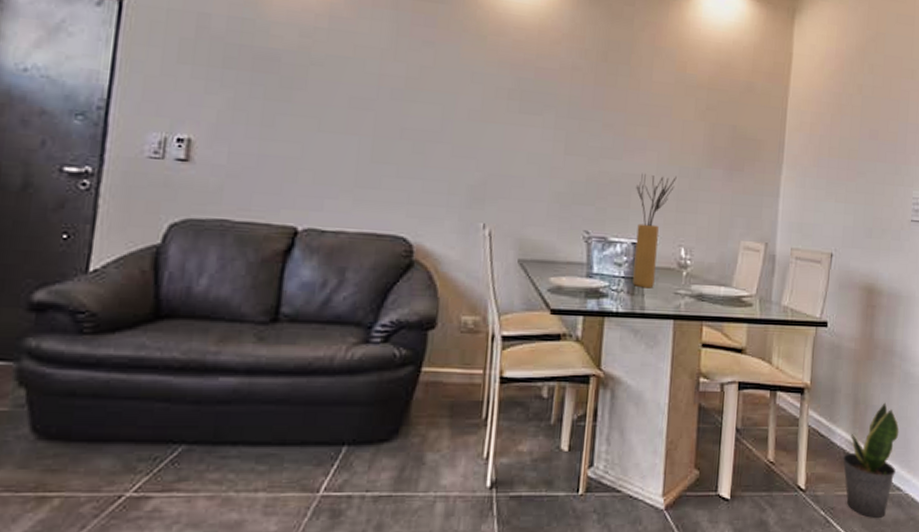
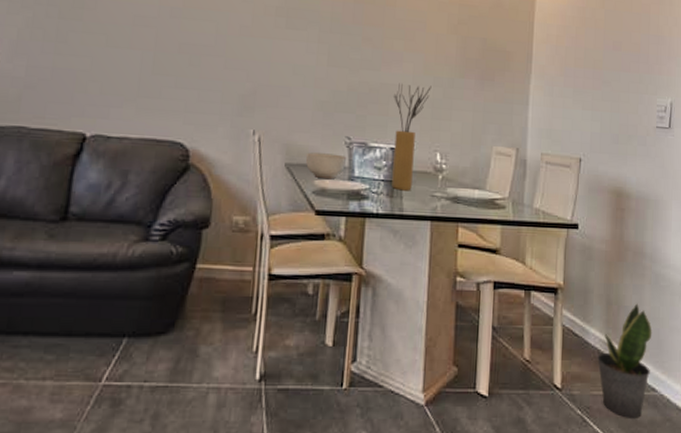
bowl: none [540,247,585,277] -> present [305,152,347,180]

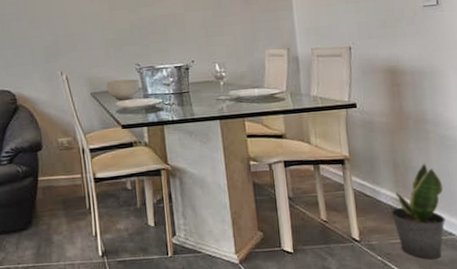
vase: present [392,83,432,191] -> none [170,9,202,100]

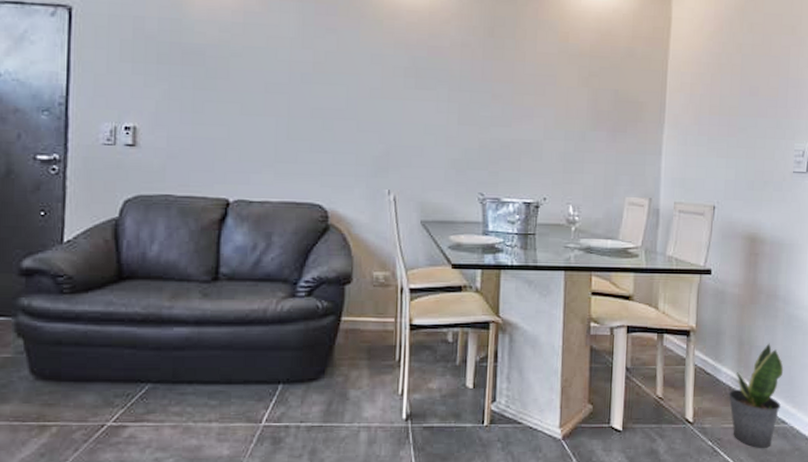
bowl: present [105,79,140,100] -> none [440,209,481,235]

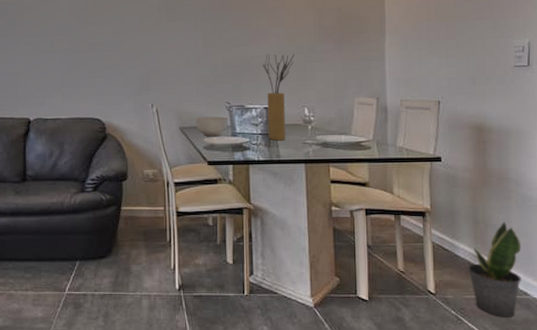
bowl: none [440,209,481,235] -> present [195,116,229,137]
vase: none [525,138,563,243] -> present [263,53,295,141]

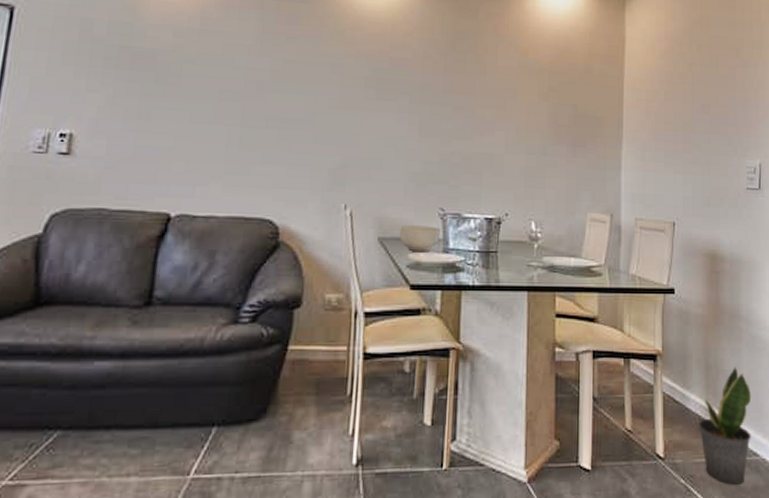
vase: present [263,53,295,141] -> none [487,152,524,262]

